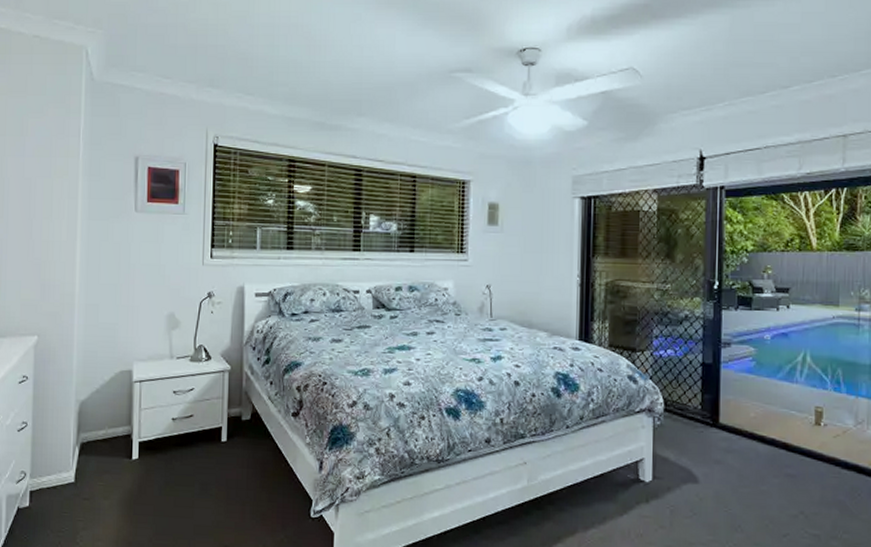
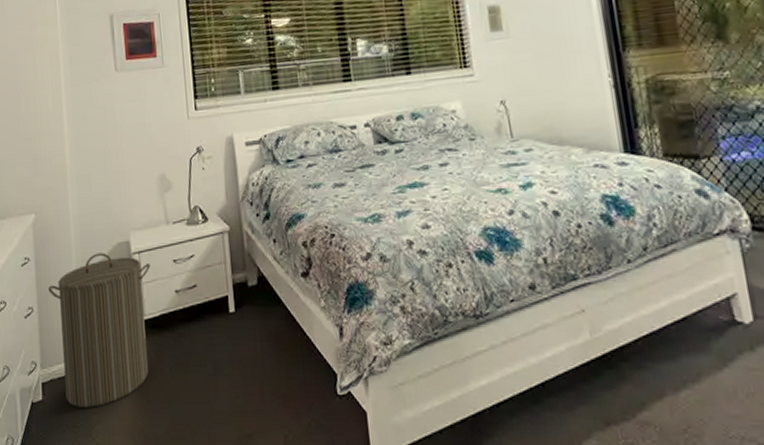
laundry hamper: none [45,378,150,516] -> present [48,253,151,408]

